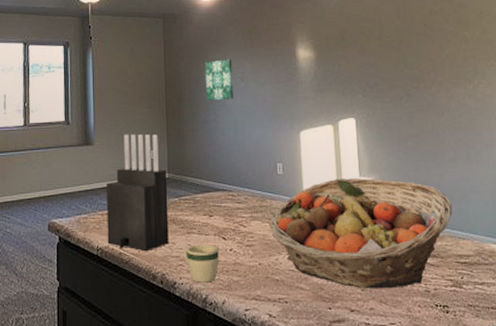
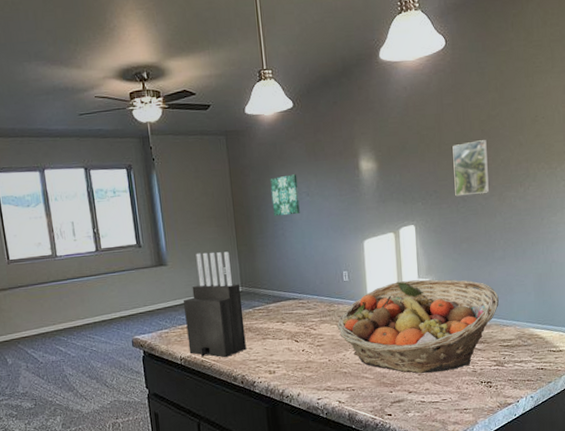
mug: present [184,245,219,283] -> none [261,347,293,380]
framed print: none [394,34,435,90] -> present [452,140,489,197]

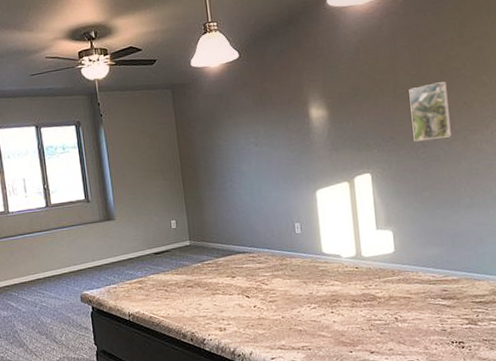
knife block: present [184,251,247,358] -> none [131,205,196,314]
wall art: present [270,174,300,217] -> none [217,124,248,168]
fruit basket: present [337,279,499,374] -> none [290,230,469,333]

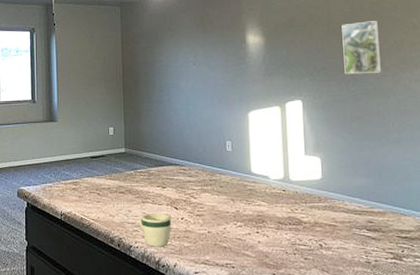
mug: none [211,303,244,338] -> present [139,213,171,247]

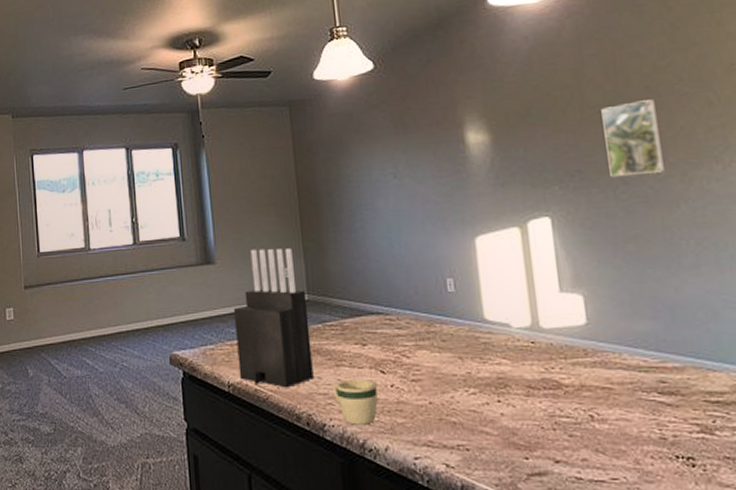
knife block: none [69,112,125,218] -> present [234,248,314,388]

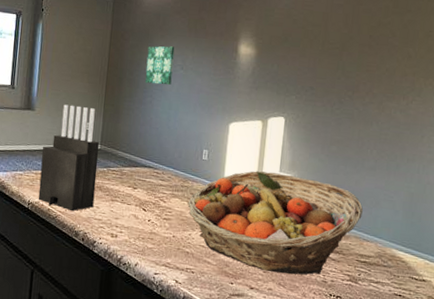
mug: present [333,380,378,425] -> none [106,212,138,246]
wall art: none [345,150,385,204] -> present [144,46,175,85]
fruit basket: none [440,294,697,435] -> present [188,171,363,275]
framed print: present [601,99,664,178] -> none [332,45,373,99]

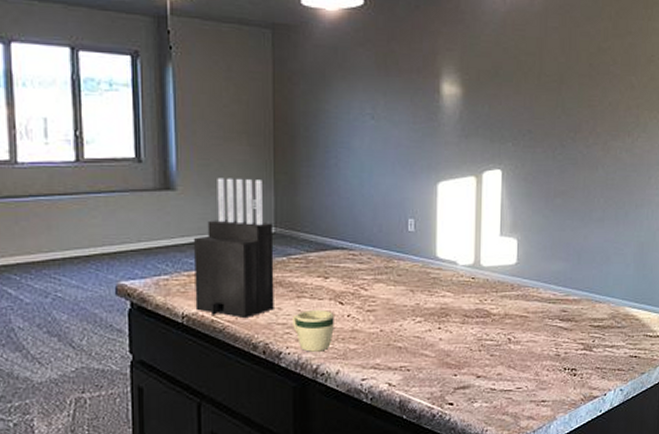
mug: none [106,212,138,246] -> present [293,310,334,352]
wall art: present [144,46,175,85] -> none [325,89,361,141]
fruit basket: present [188,171,363,275] -> none [395,238,593,355]

